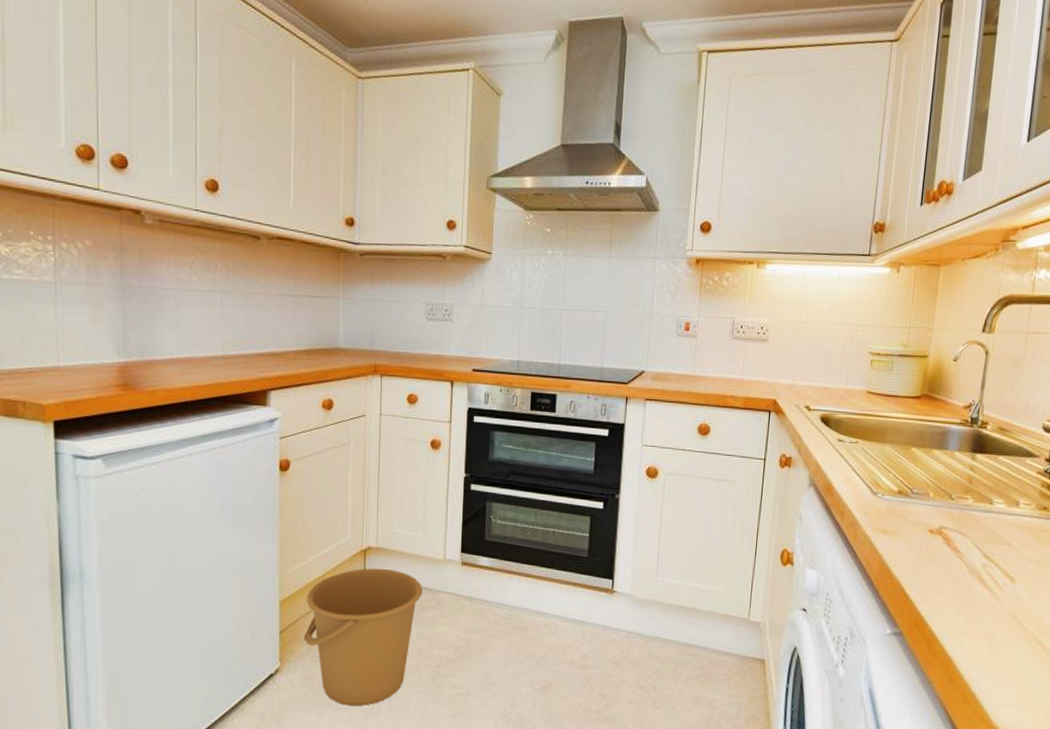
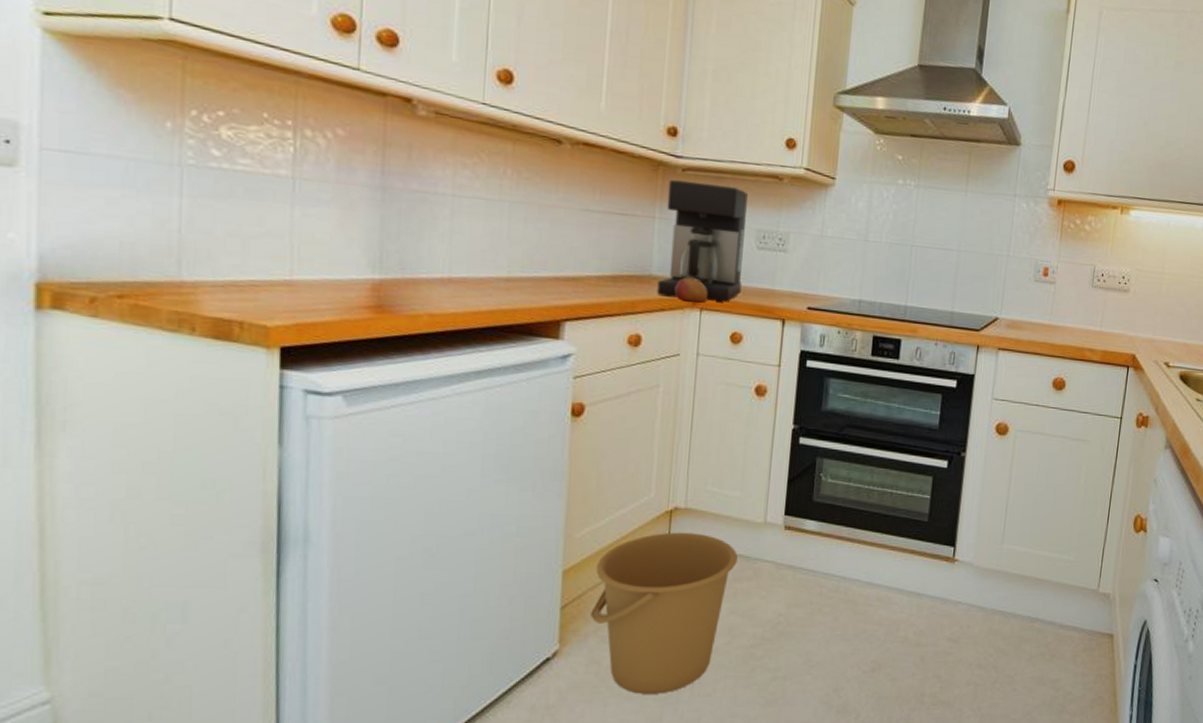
coffee maker: none [344,263,416,368] -> present [657,179,748,302]
fruit: none [358,349,386,371] -> present [674,278,708,304]

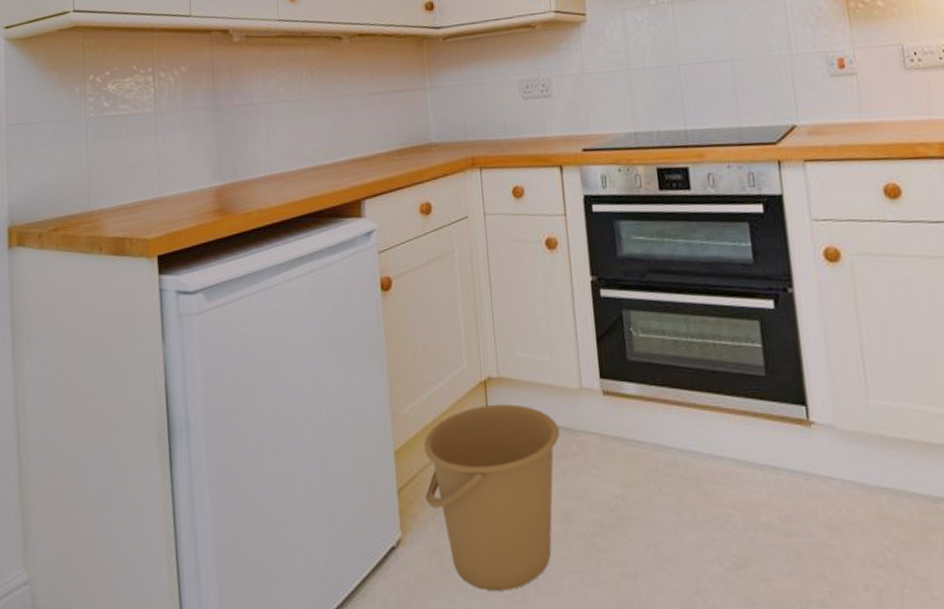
coffee maker: present [657,179,748,302] -> none [433,44,515,161]
fruit: present [674,278,708,304] -> none [453,139,485,165]

